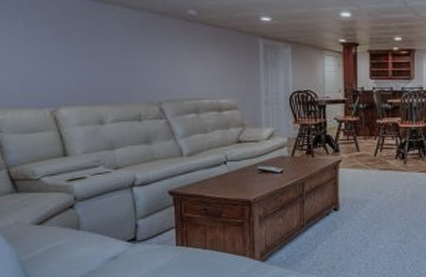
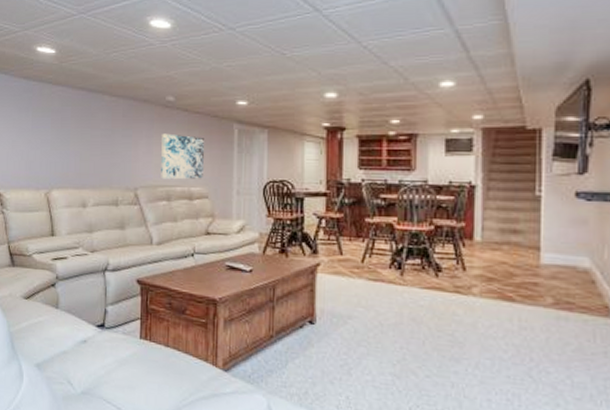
wall art: none [185,47,233,93] -> present [161,133,205,180]

